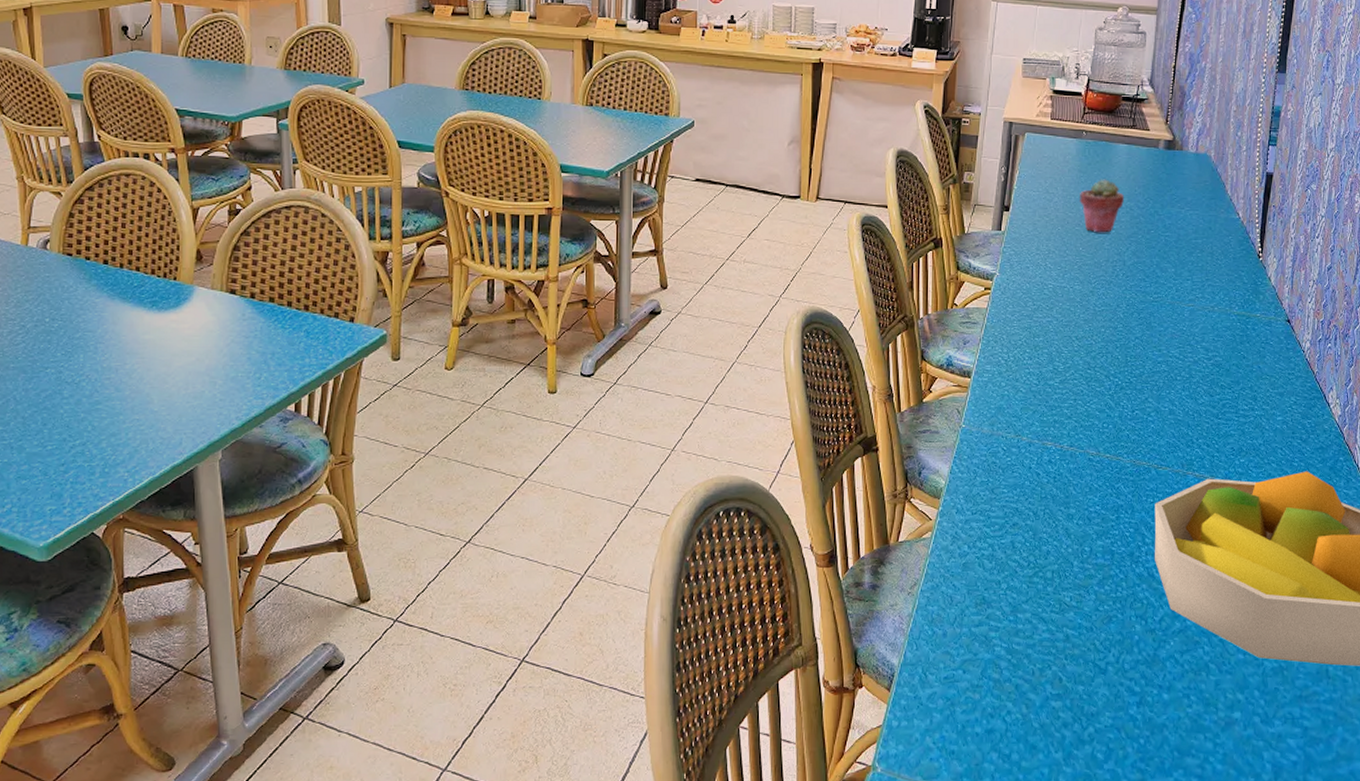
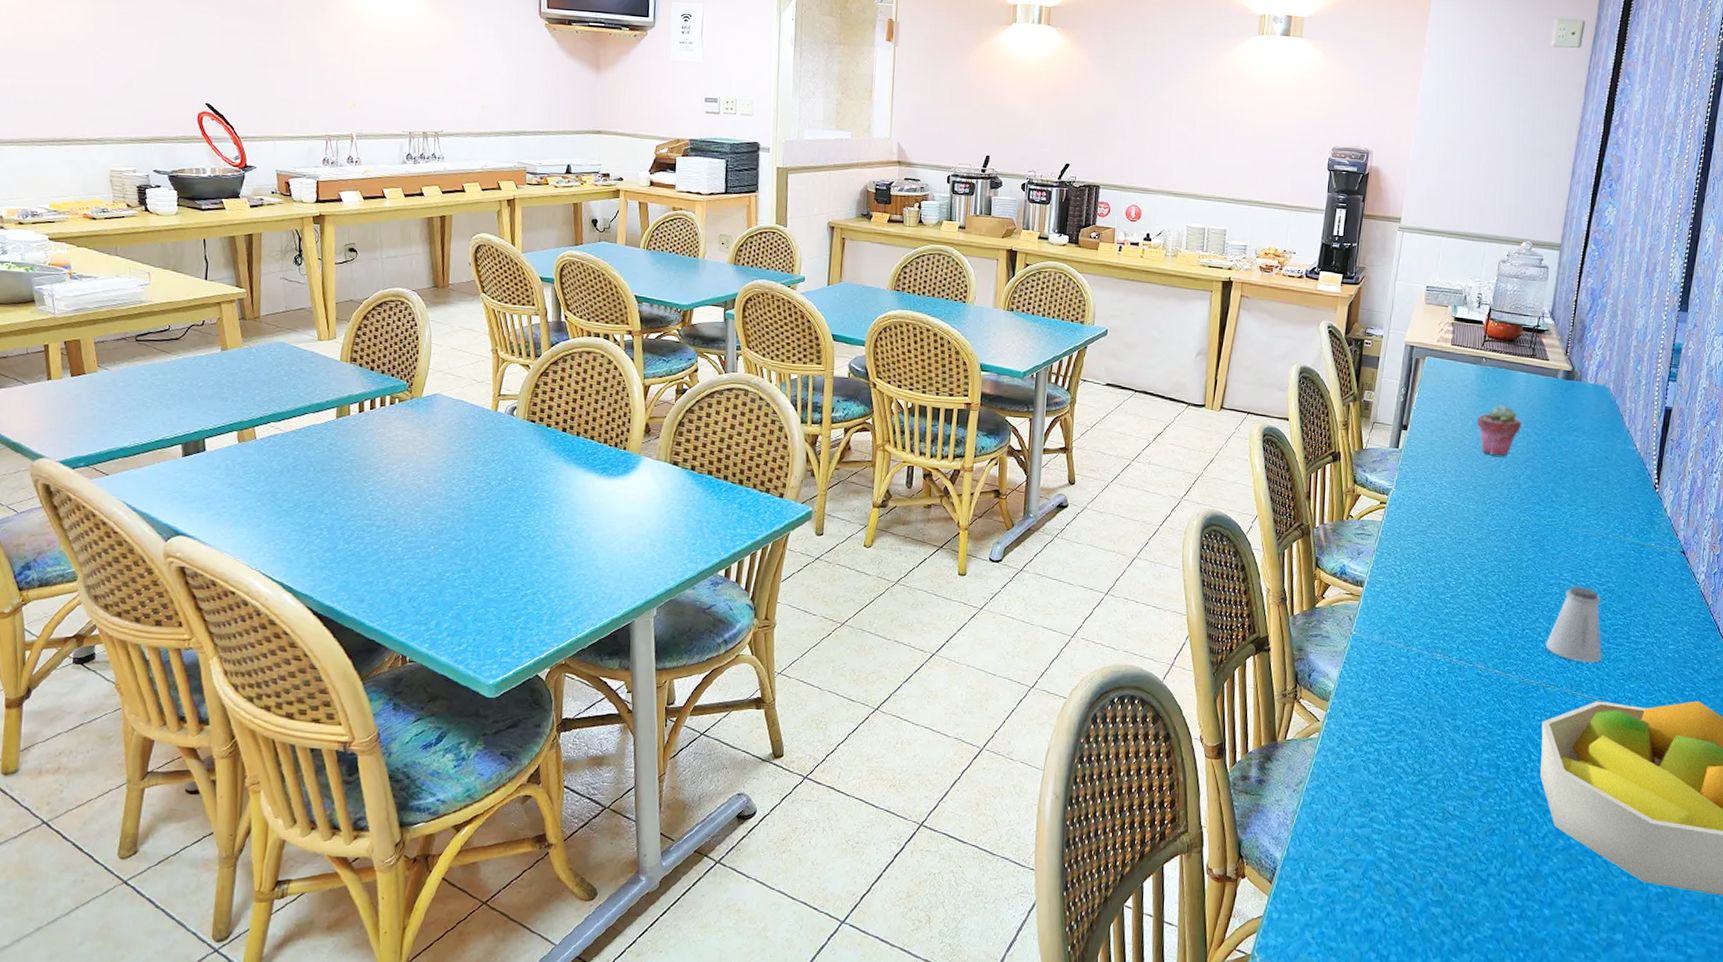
saltshaker: none [1156,361,1211,440] -> present [1546,585,1602,663]

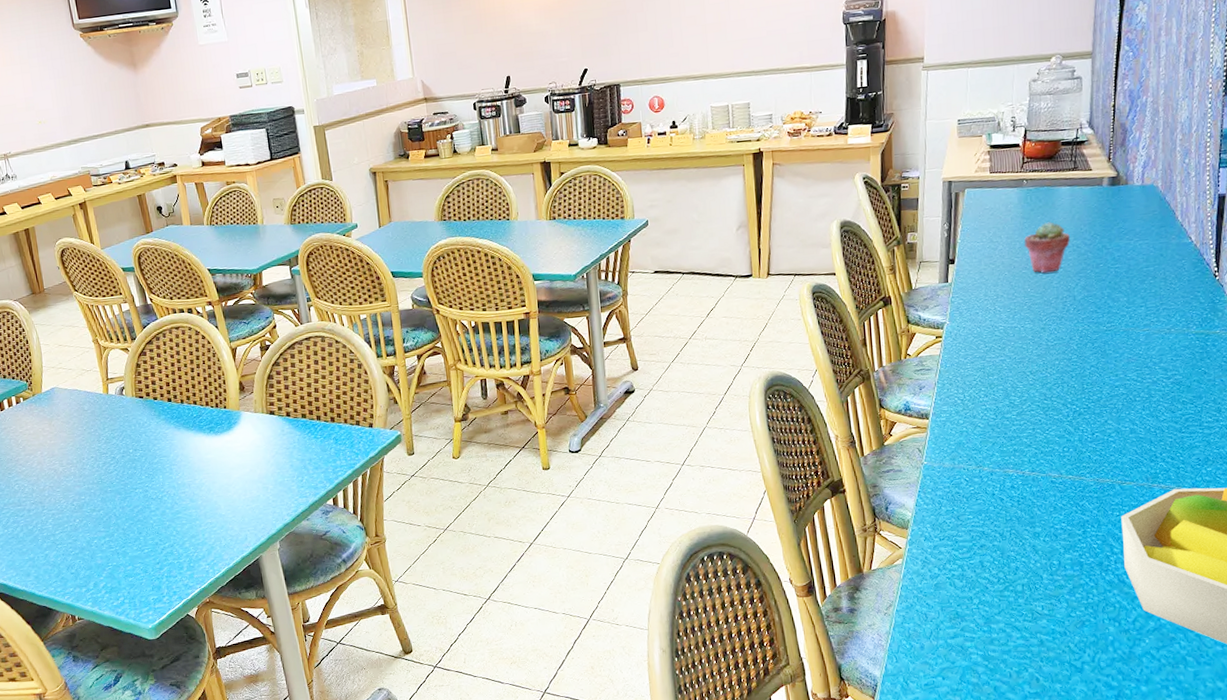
saltshaker: present [1546,585,1602,663] -> none [1117,383,1175,455]

